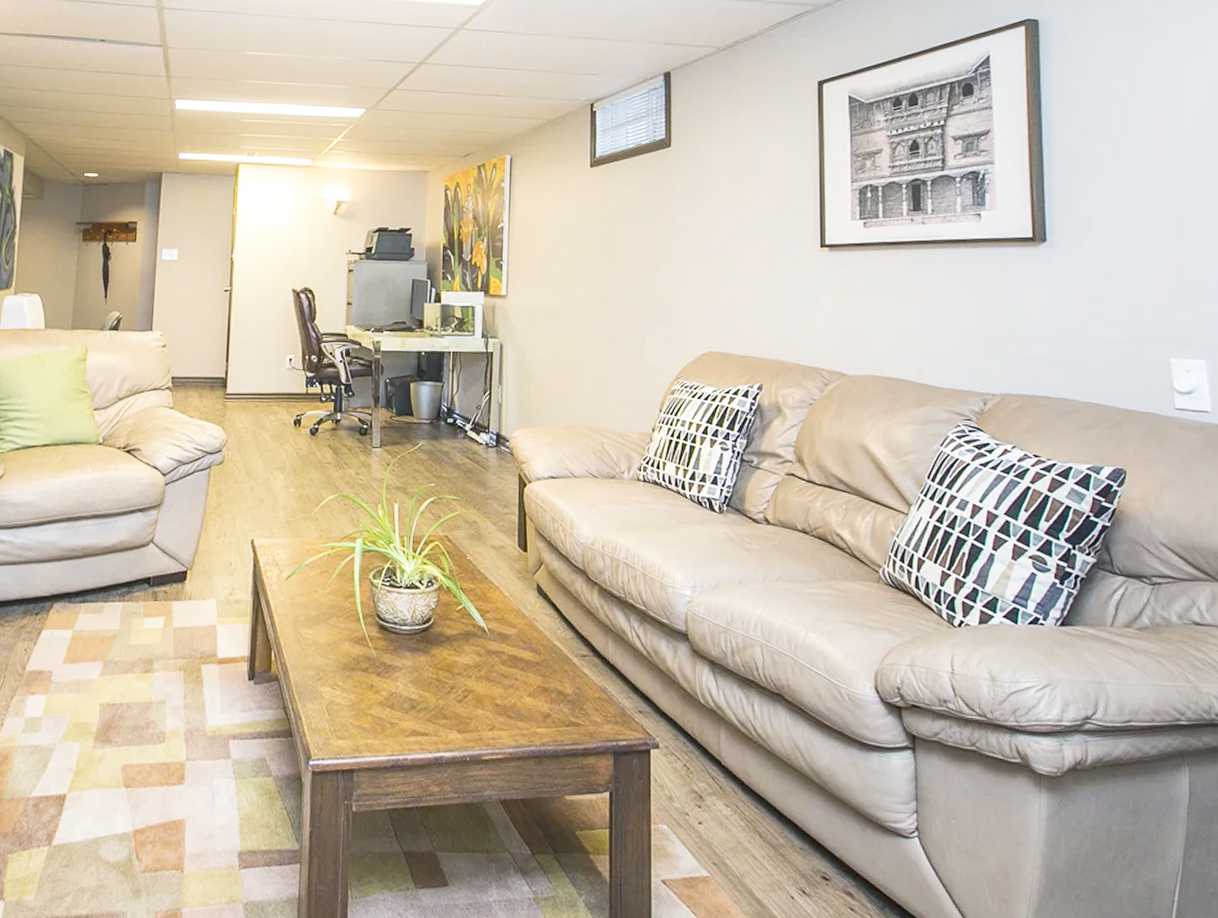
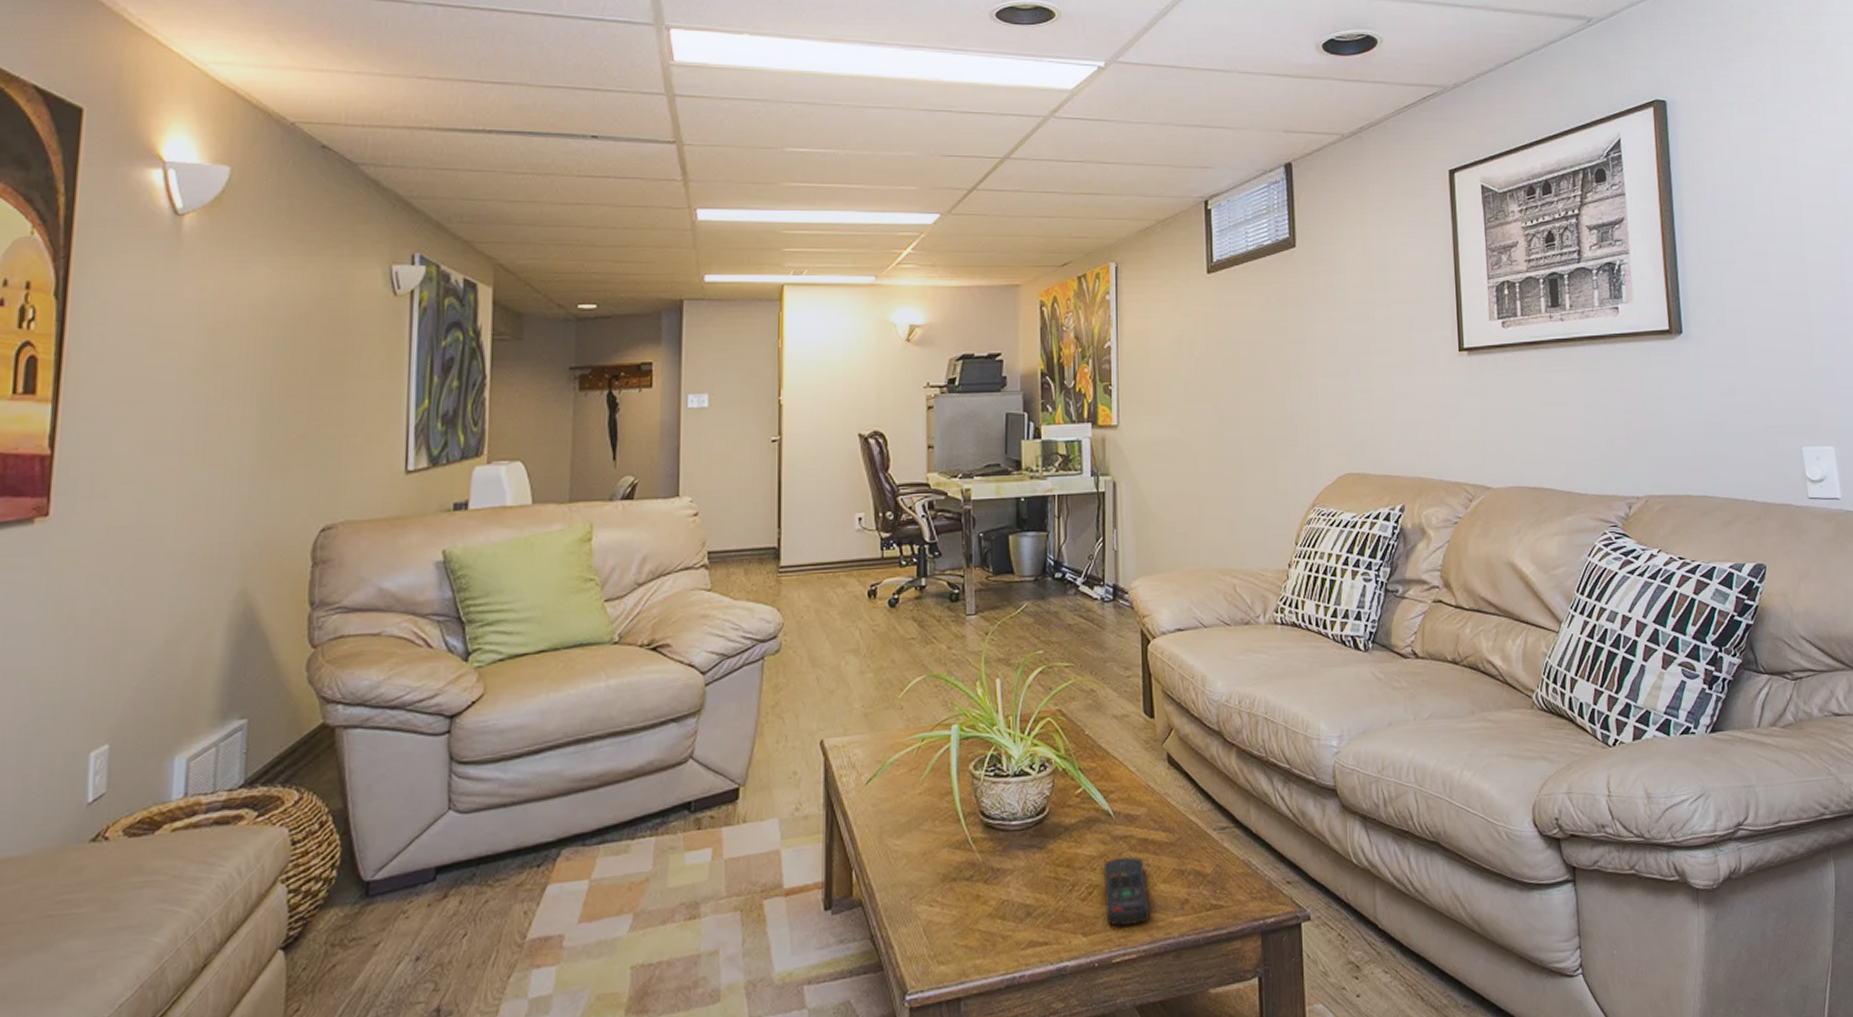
remote control: none [477,669,516,729] -> present [1103,856,1150,926]

